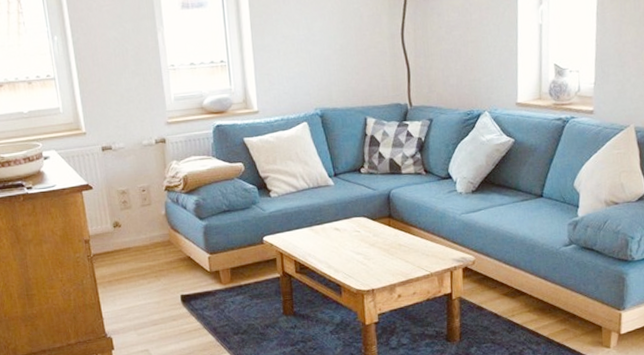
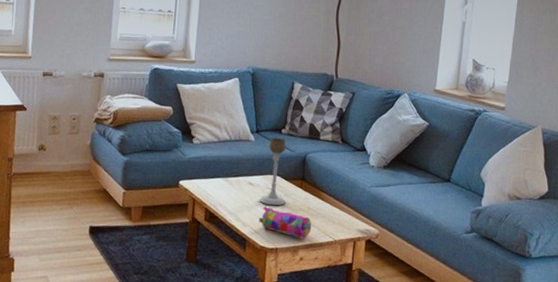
candle holder: none [348,178,376,248] -> present [259,138,287,206]
pencil case: none [351,249,406,276] -> present [259,205,312,239]

